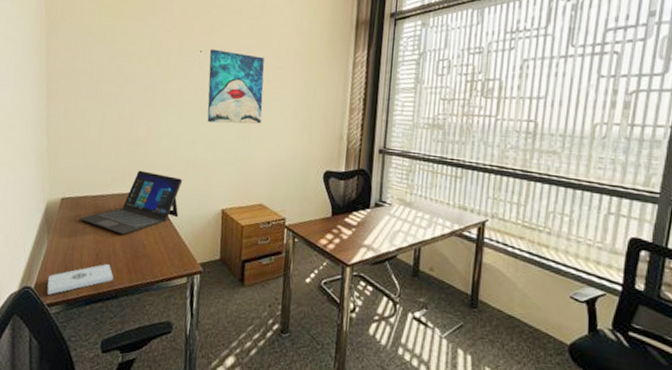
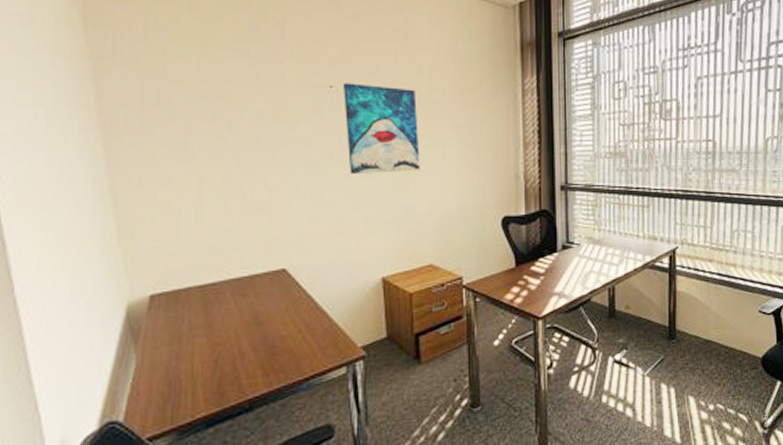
notepad: present [47,264,114,295] -> none [143,370,244,426]
laptop: present [80,170,183,234] -> none [182,244,326,329]

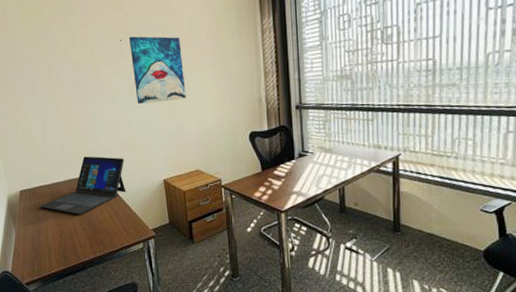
laptop: none [182,244,326,329] -> present [39,156,126,214]

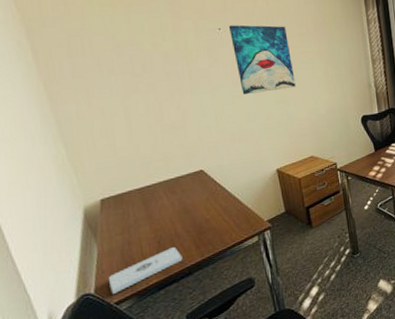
notepad: none [21,242,79,275] -> present [108,247,183,294]
laptop: present [39,156,126,214] -> none [128,151,236,217]

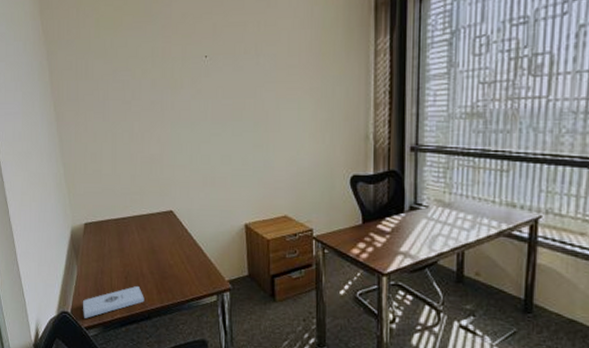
wall art: present [229,25,296,94] -> none [216,52,278,133]

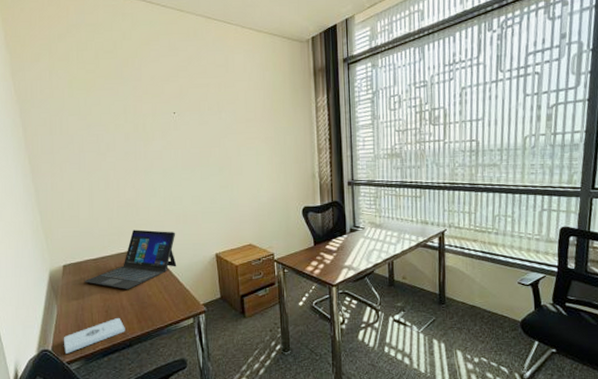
laptop: none [105,190,202,256] -> present [84,229,177,289]

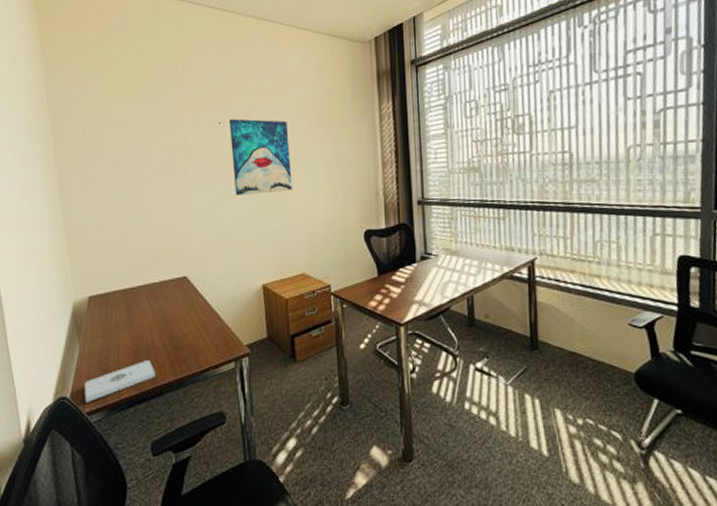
laptop: present [84,229,177,289] -> none [111,255,218,326]
wall art: none [183,109,240,177] -> present [230,119,292,195]

